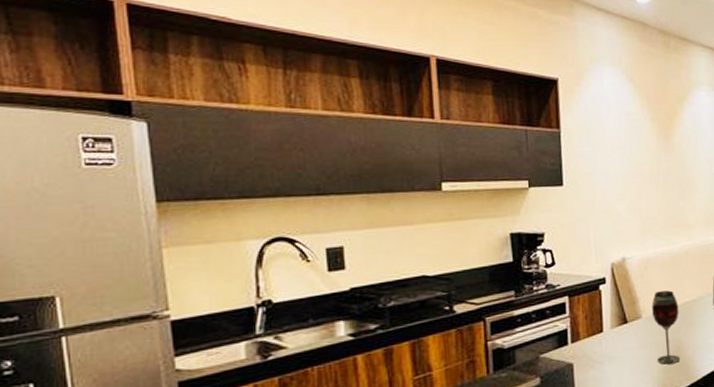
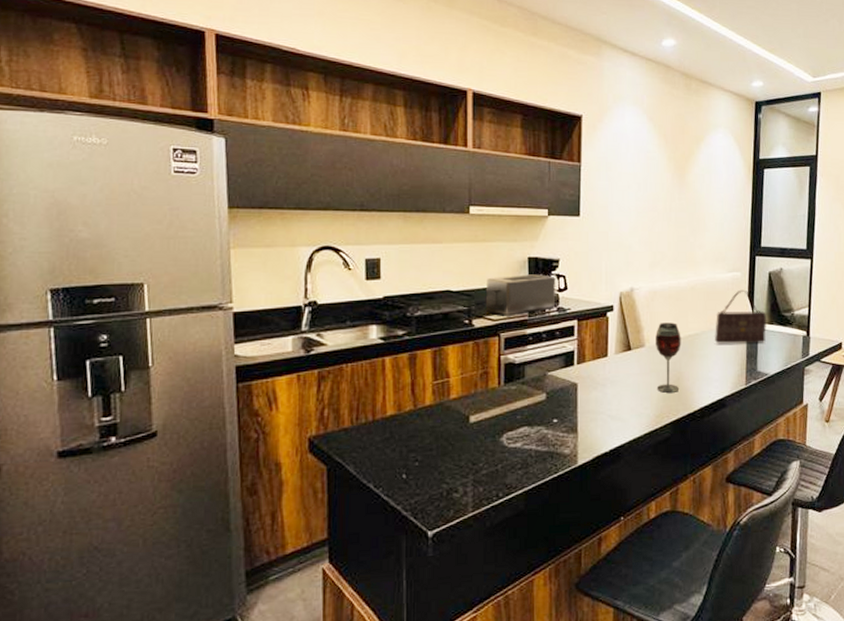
toaster: none [466,250,543,300] -> present [485,273,556,317]

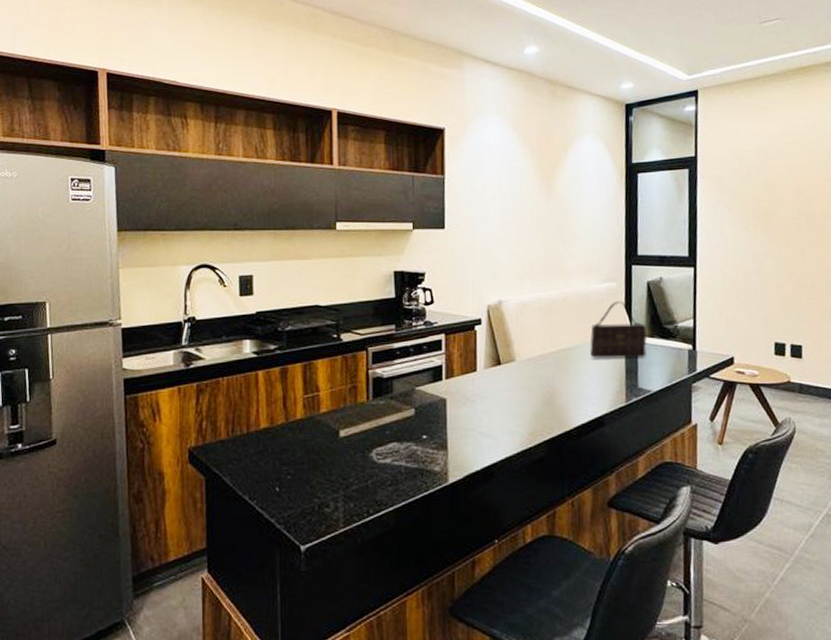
toaster: present [485,273,556,317] -> none [353,287,422,332]
wineglass: present [656,323,681,393] -> none [526,336,554,410]

